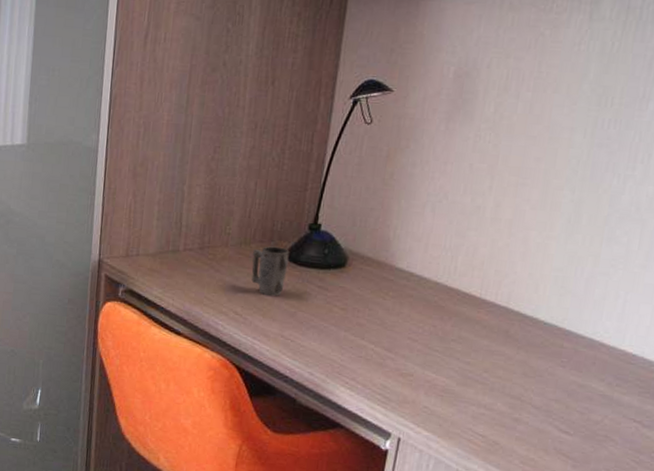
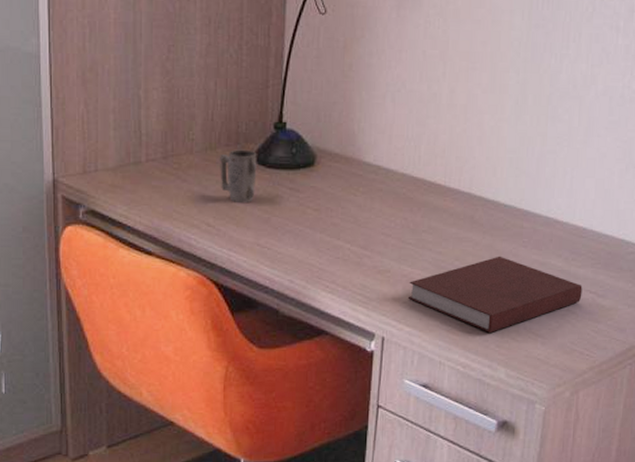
notebook: none [429,372,626,448] -> present [407,256,582,333]

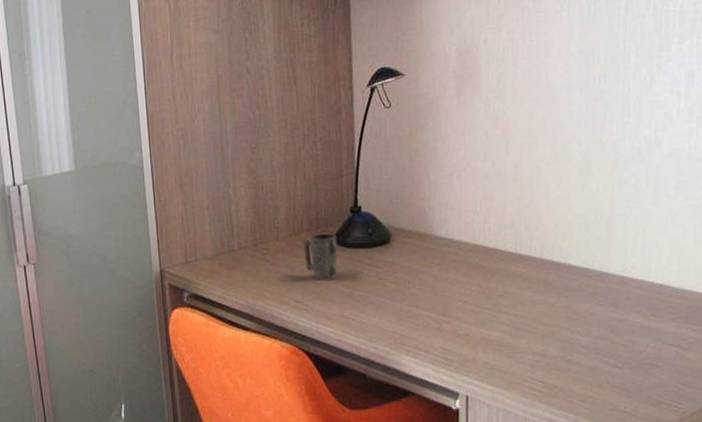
notebook: present [407,256,582,333] -> none [488,315,665,388]

